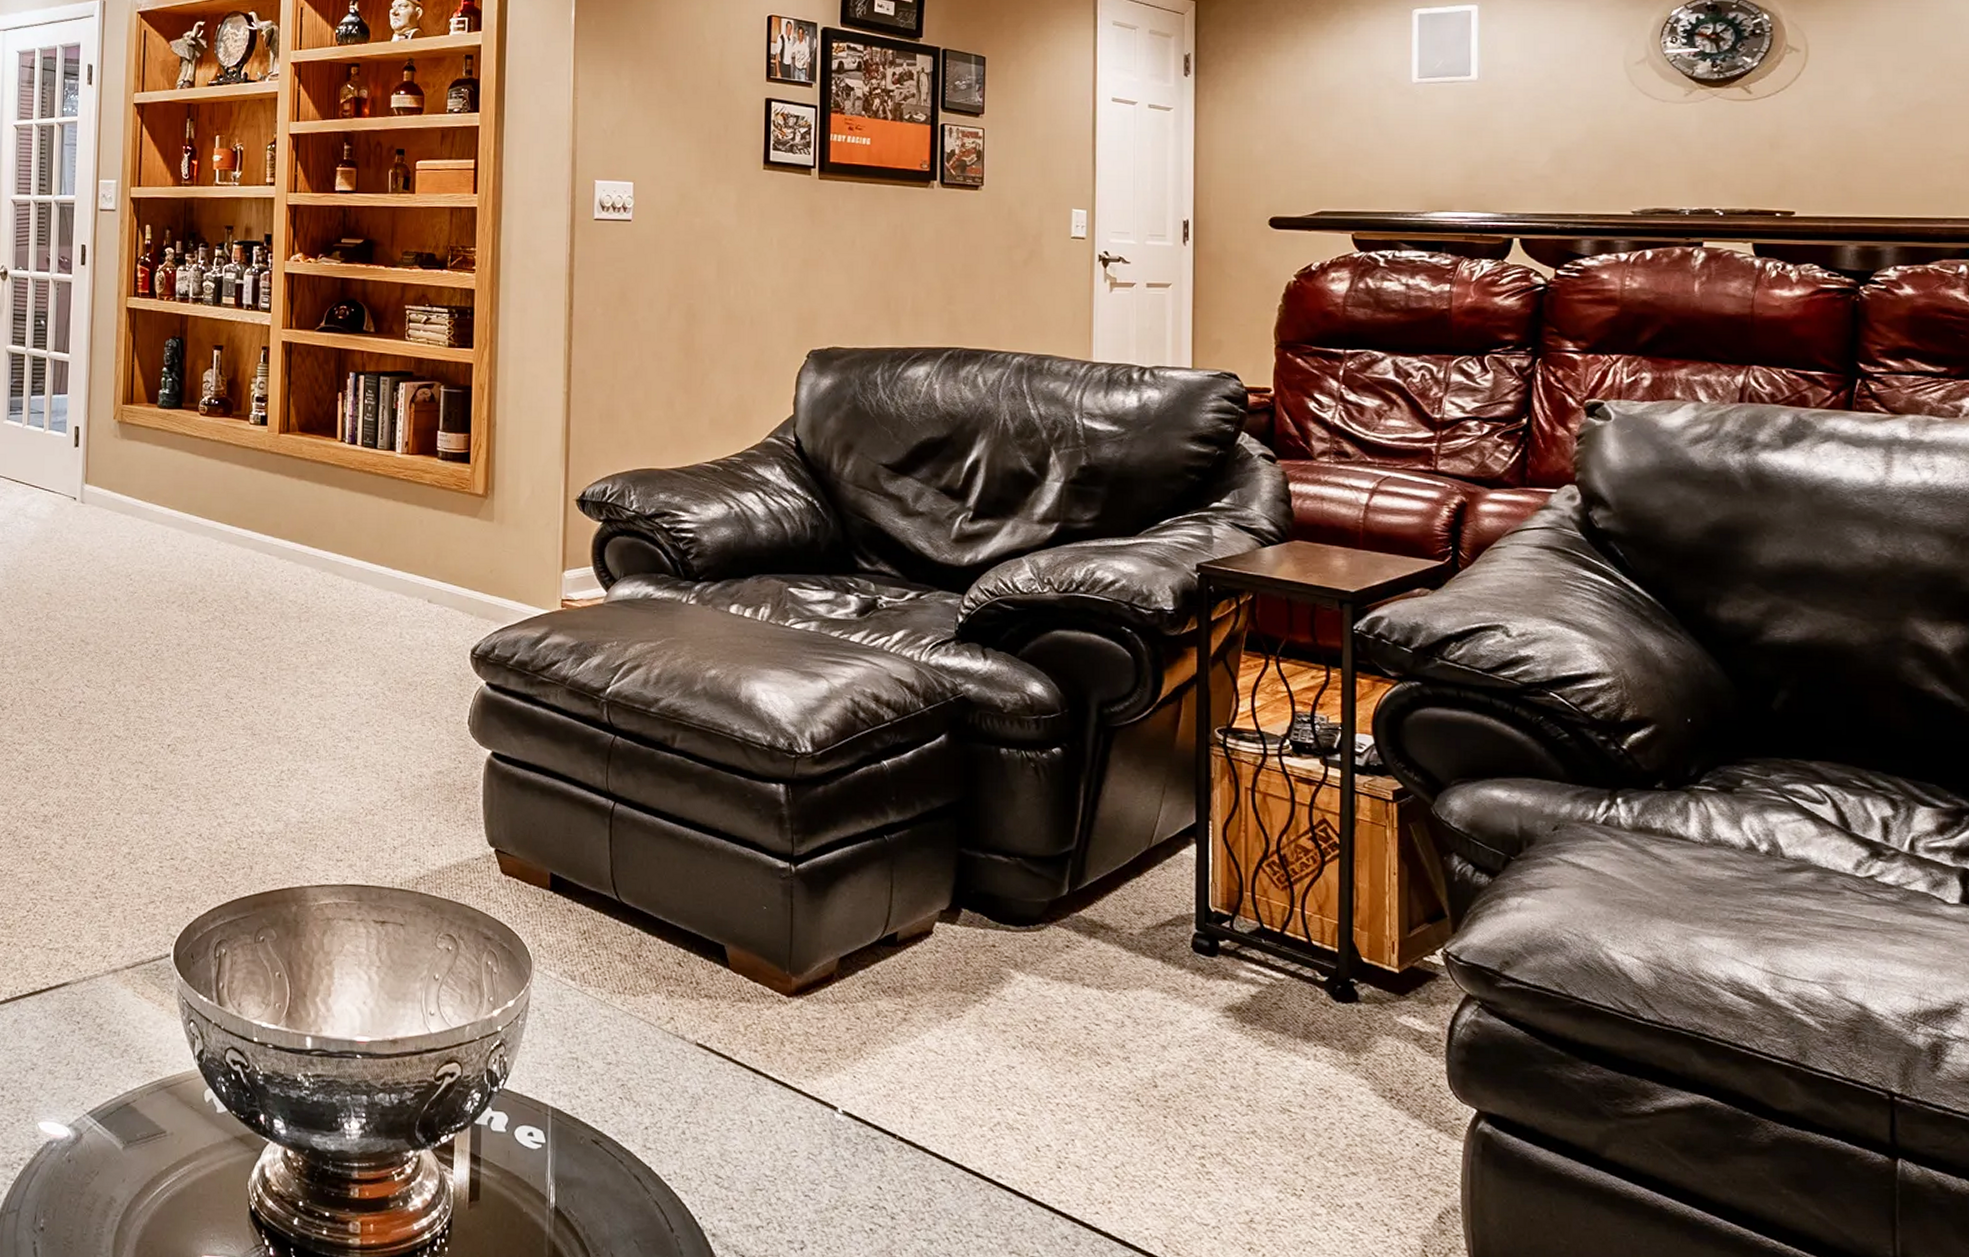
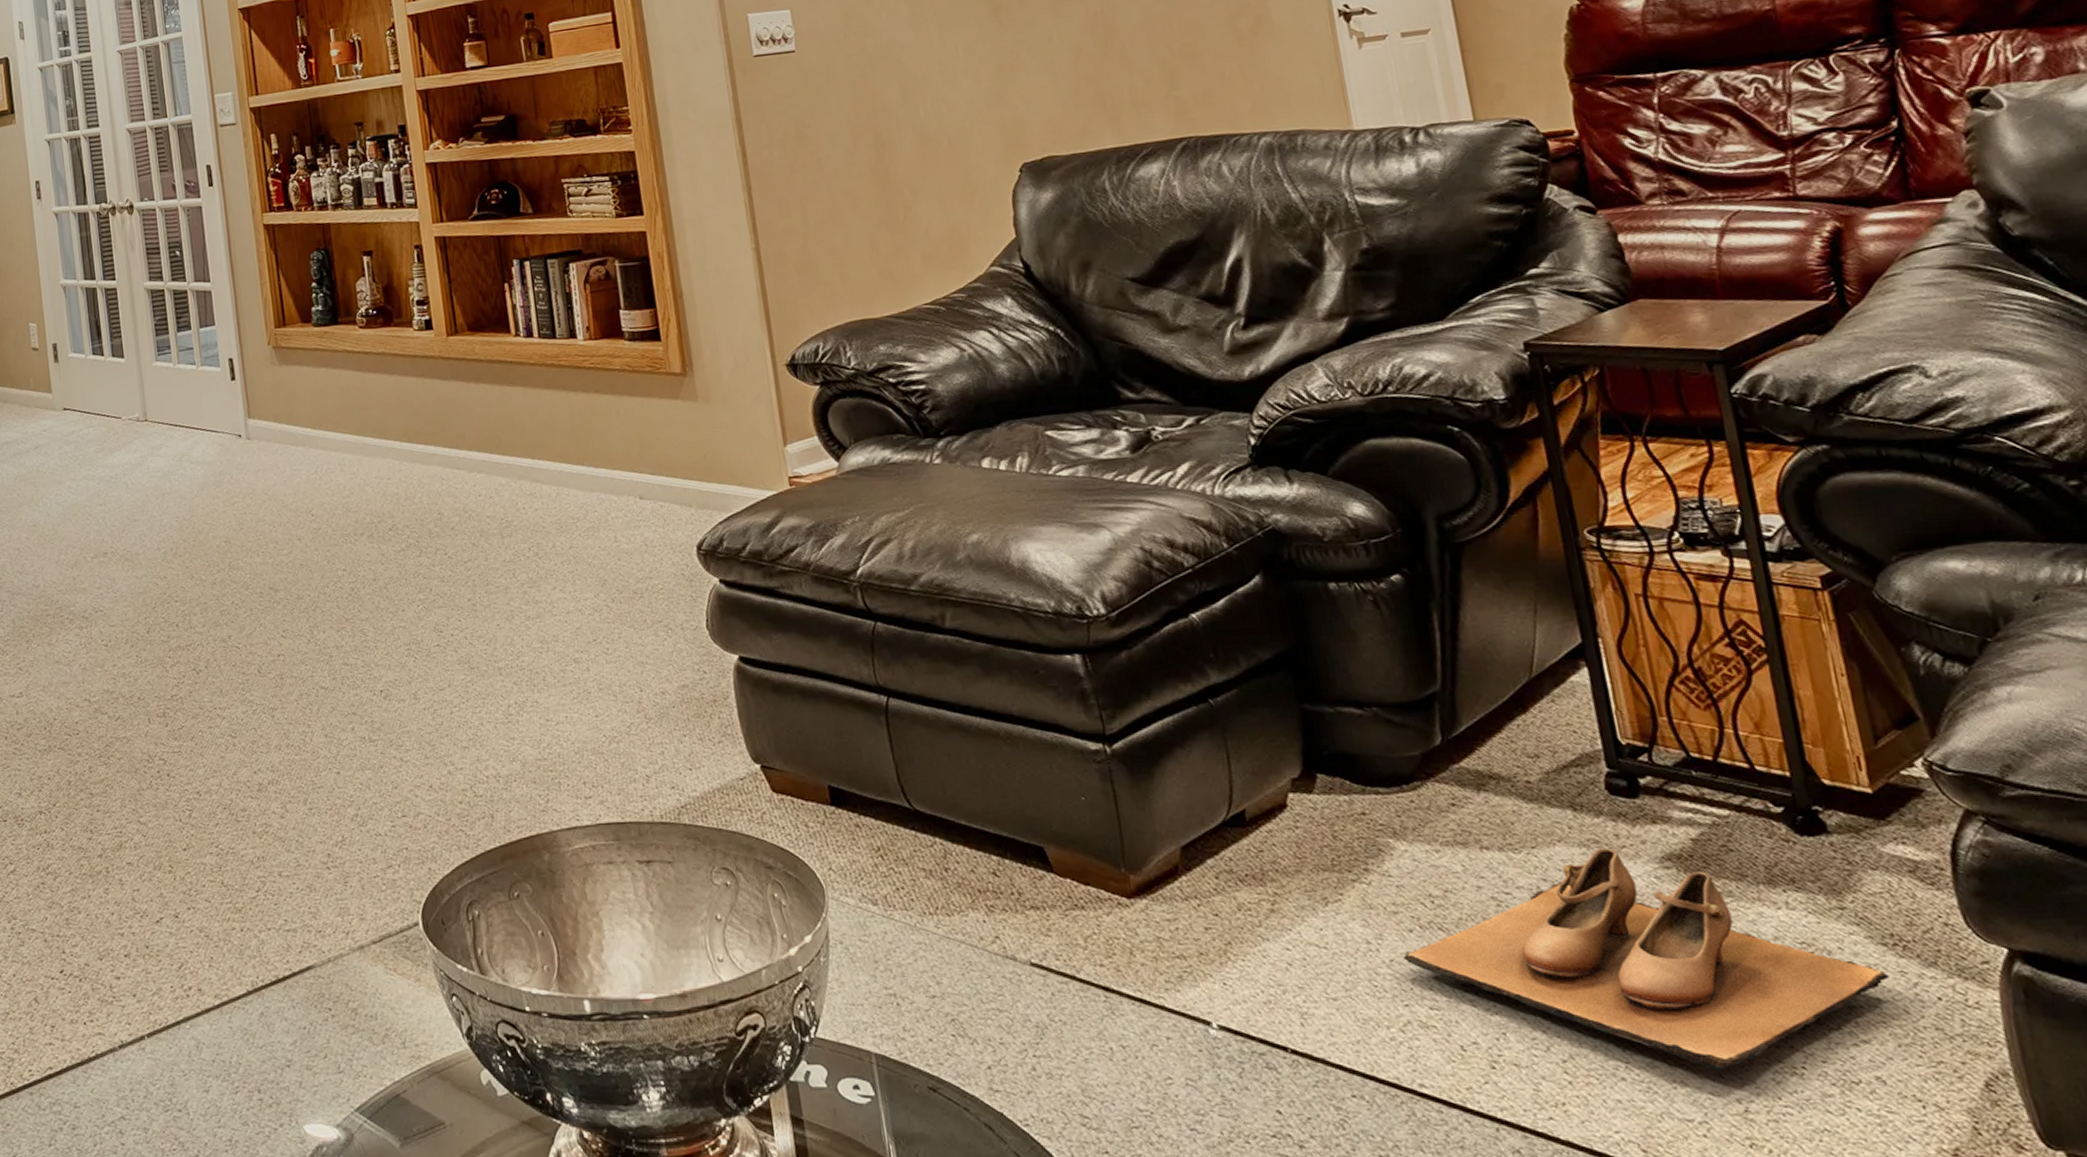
shoe: none [1004,995,1382,1185] -> present [1403,848,1889,1069]

